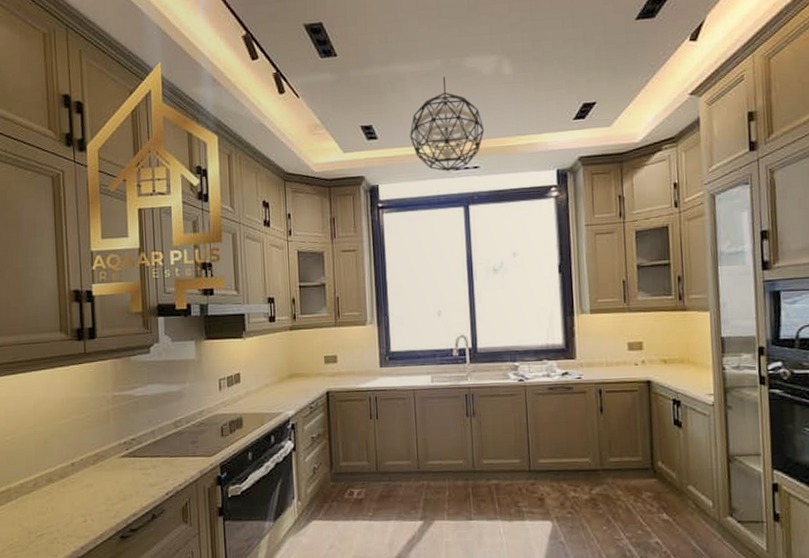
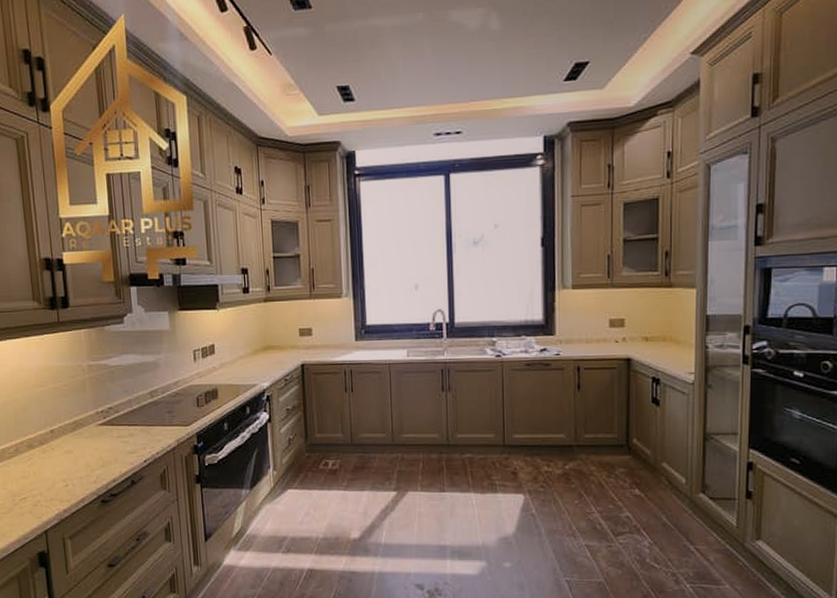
pendant light: present [410,77,484,171] -> none [389,32,468,137]

